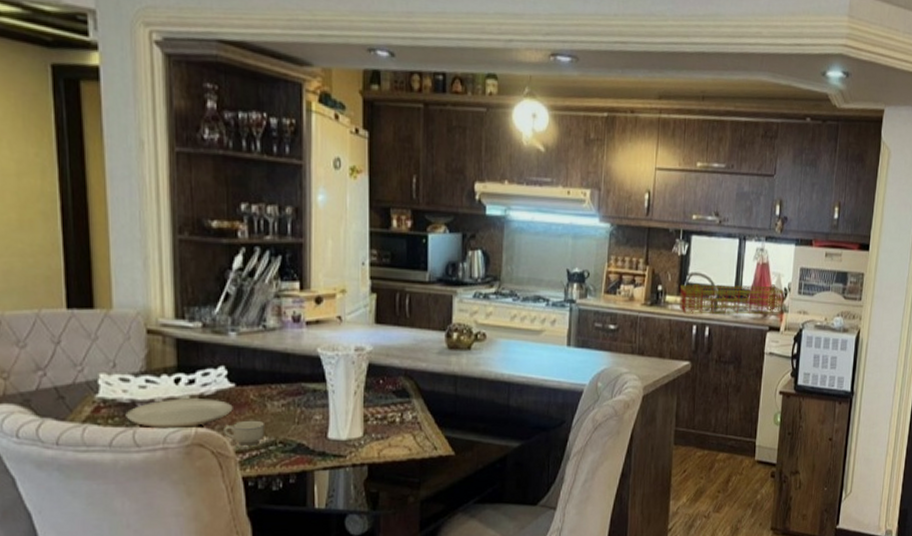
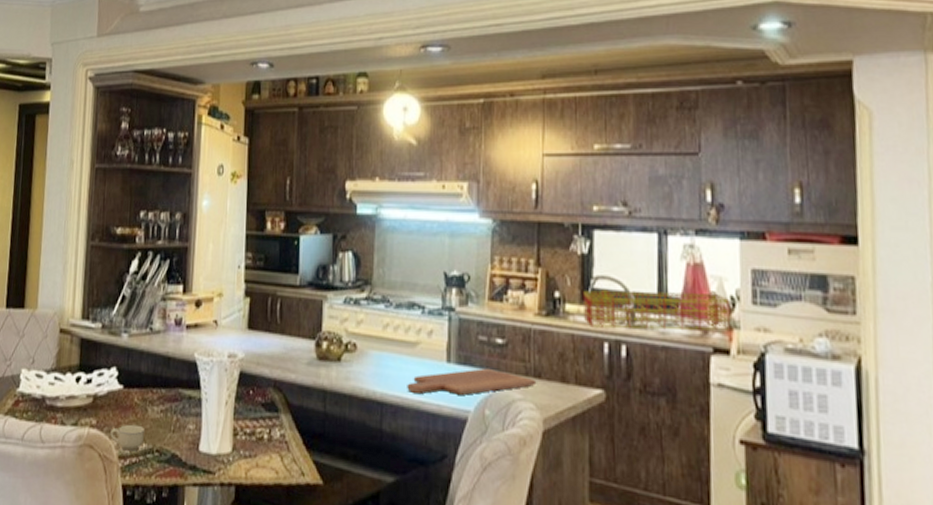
plate: present [125,398,233,429] -> none [36,397,120,428]
cutting board: none [532,349,640,373] -> present [407,368,537,396]

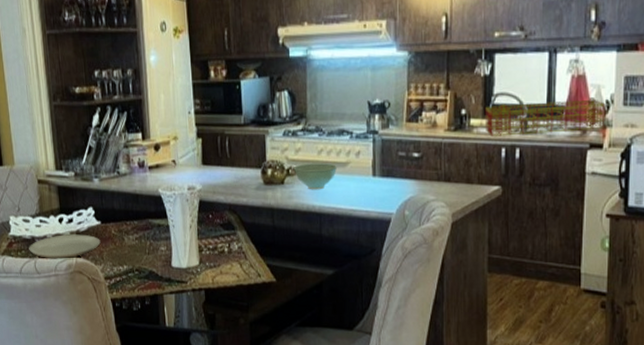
plate: none [36,397,120,428] -> present [29,234,101,259]
cup: present [110,424,146,451] -> none [95,251,125,273]
bowl: none [353,339,406,373] -> present [293,163,338,190]
cutting board: present [407,368,537,396] -> none [340,177,447,203]

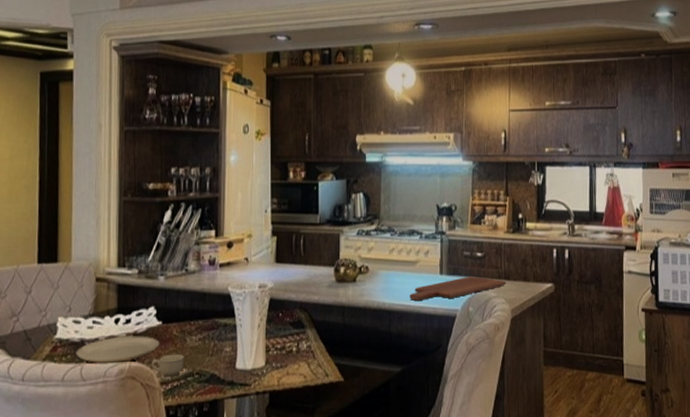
cup: none [95,251,125,273] -> present [151,354,185,377]
bowl: present [293,163,338,190] -> none [365,262,408,288]
cutting board: none [340,177,447,203] -> present [409,275,507,301]
dish rack: present [484,97,606,137] -> none [538,206,637,239]

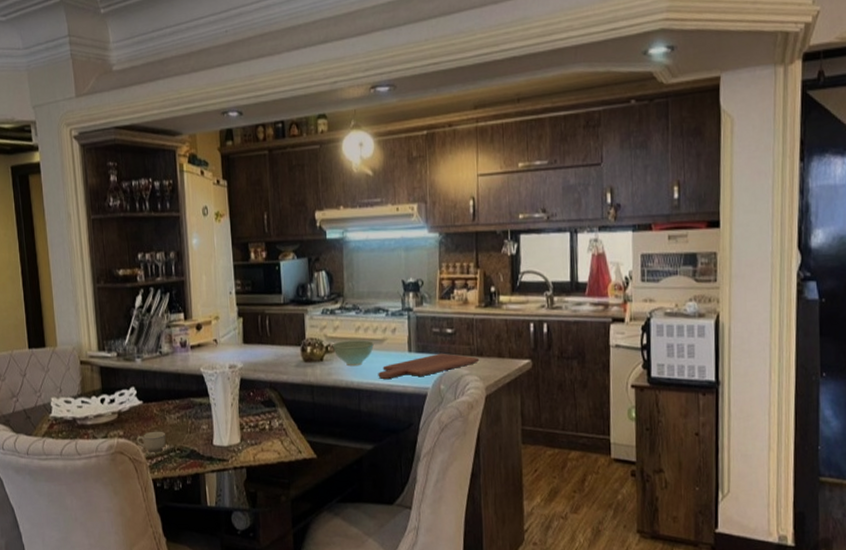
plate: present [76,336,160,364] -> none [70,414,142,440]
bowl: none [365,262,408,288] -> present [332,340,375,367]

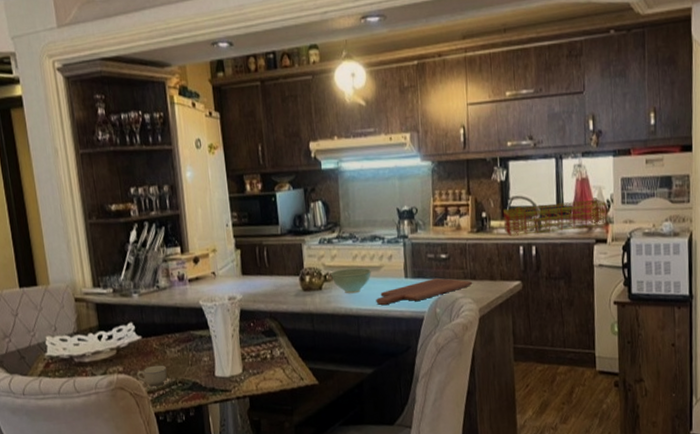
dish rack: none [512,274,625,312] -> present [502,197,607,236]

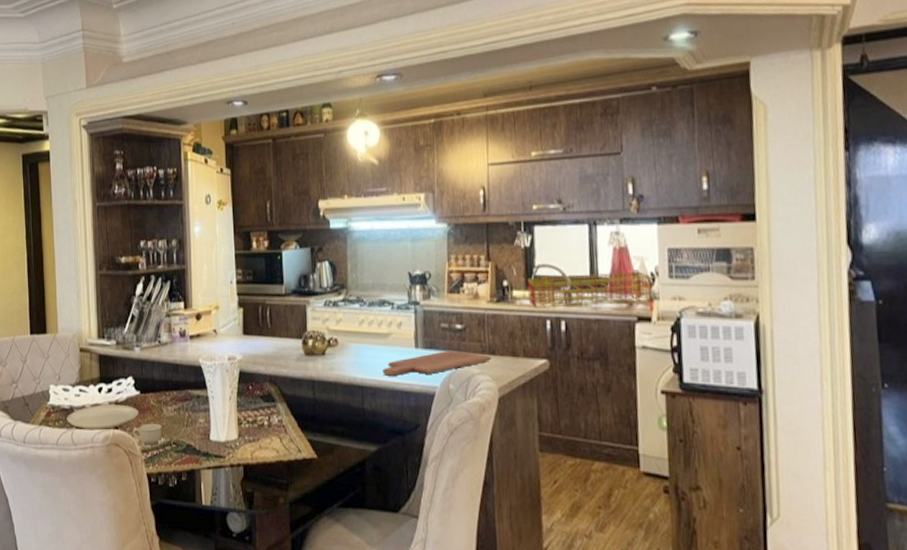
plate: none [67,350,142,377] -> present [67,405,139,430]
bowl: present [330,268,372,294] -> none [334,334,380,362]

